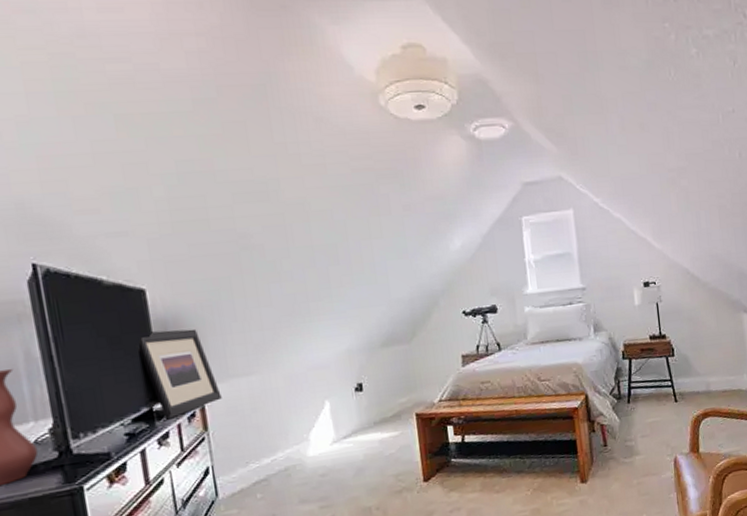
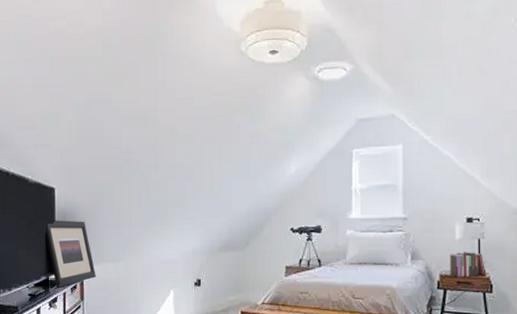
books: none [631,317,668,345] -> present [450,252,487,278]

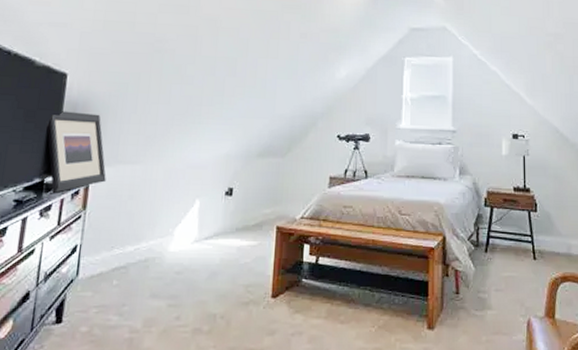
books: present [450,252,487,278] -> none [497,168,531,196]

